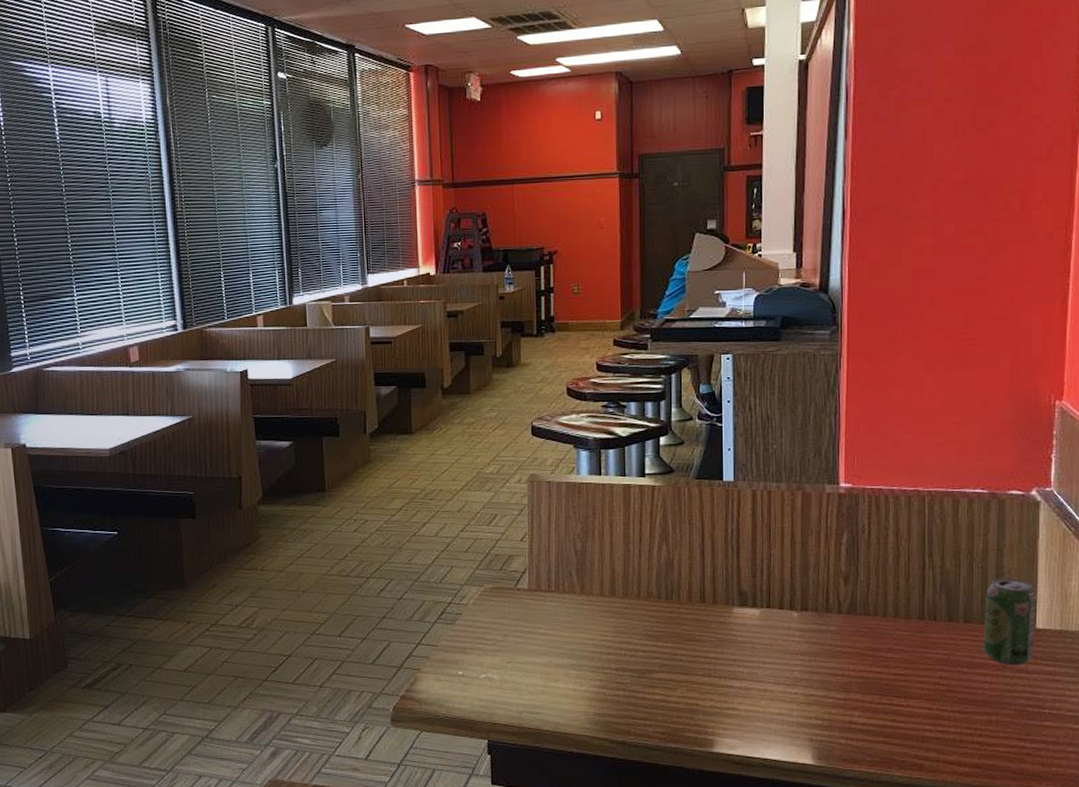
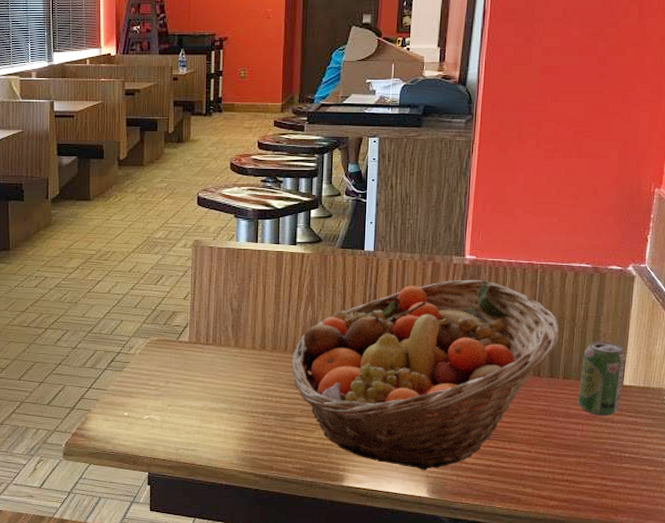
fruit basket: none [646,510,956,733] -> present [291,279,560,470]

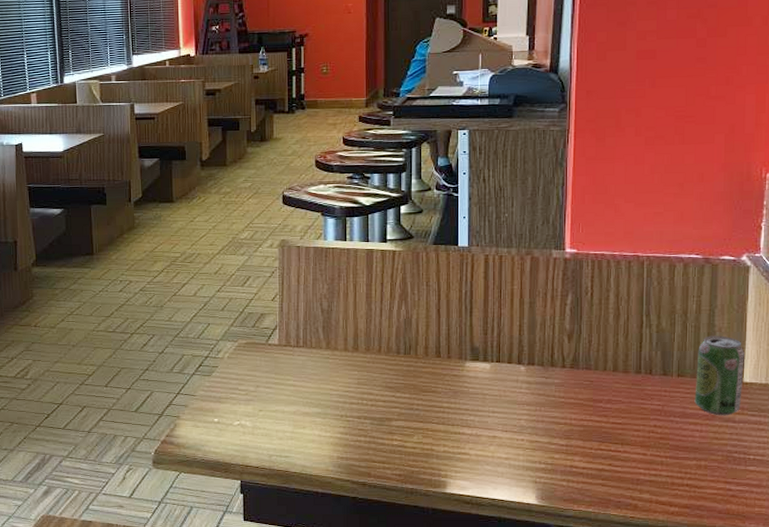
fruit basket: present [291,279,560,470] -> none [386,273,671,476]

